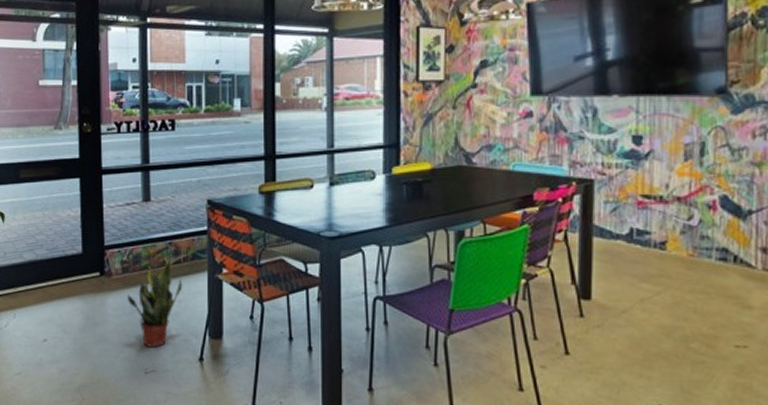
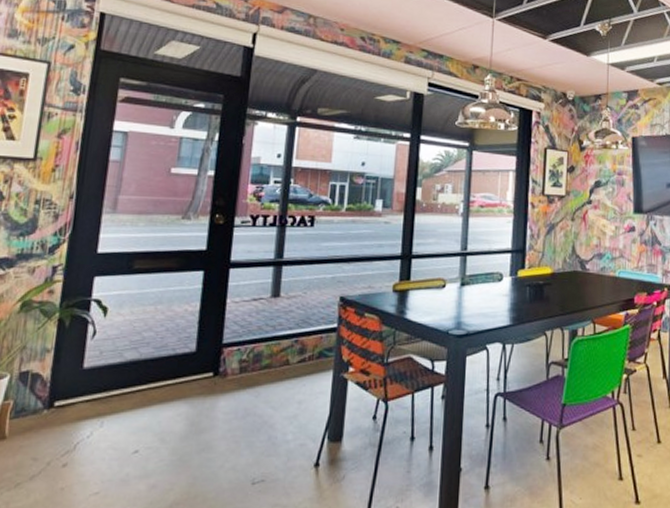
potted plant: present [127,258,183,348] -> none [241,357,305,454]

